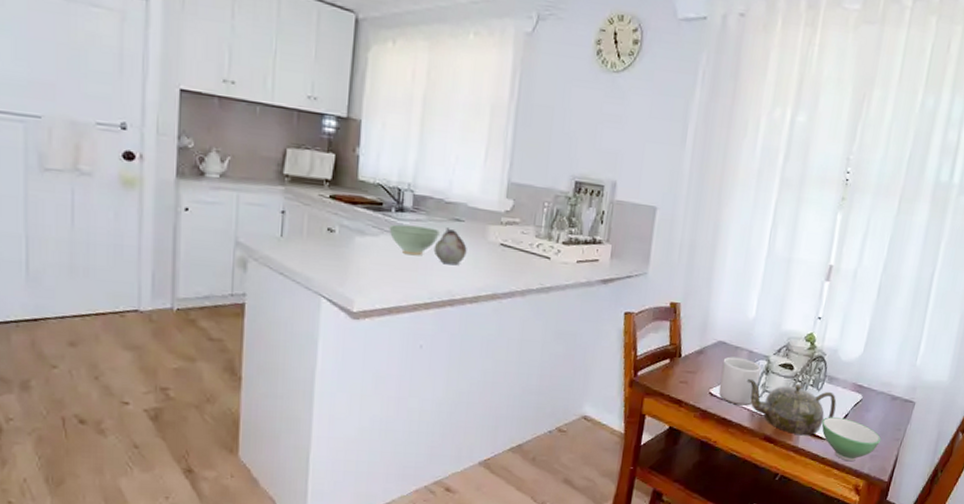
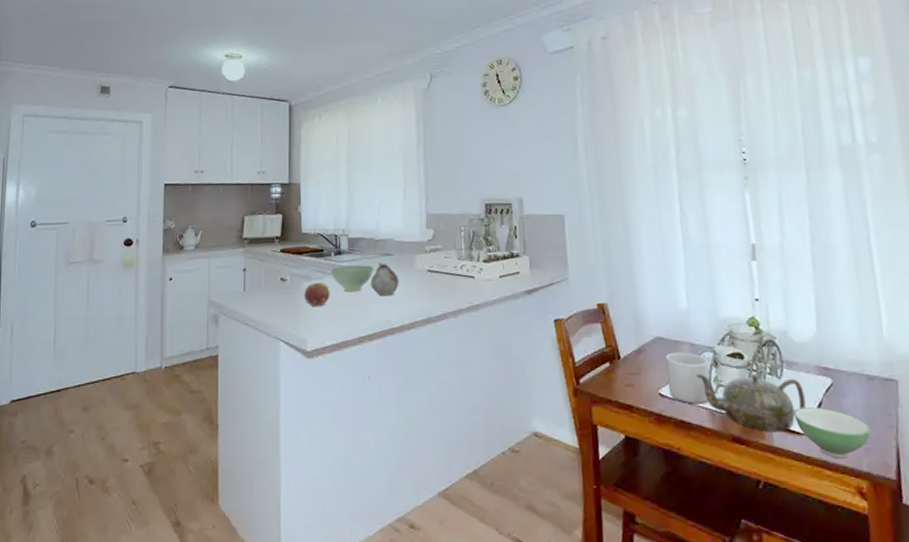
fruit: none [354,239,386,266] -> present [304,283,330,307]

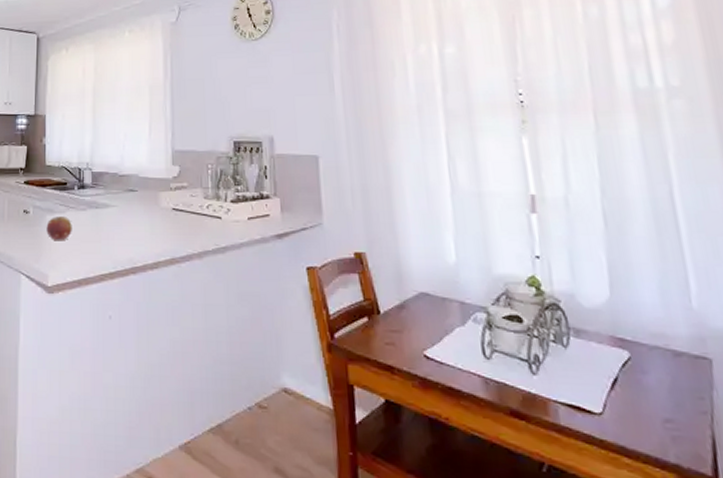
bowl: present [331,265,375,292] -> none [73,200,118,228]
fruit: present [370,263,399,295] -> none [113,199,143,232]
mug: present [665,352,710,404] -> none [431,310,483,371]
teapot: present [696,373,806,431] -> none [466,335,598,408]
bowl: present [793,407,872,459] -> none [583,382,680,446]

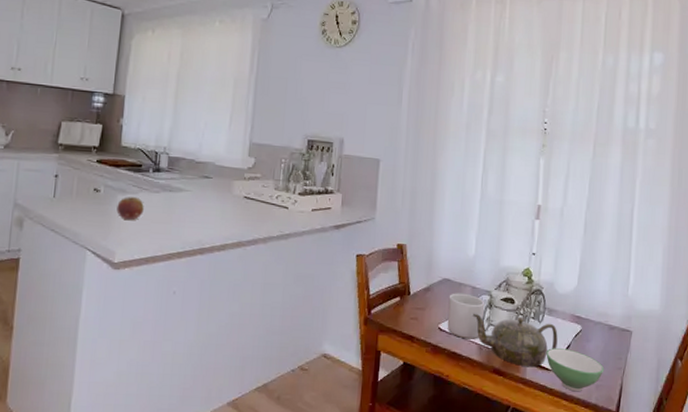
mug: none [431,310,483,371] -> present [447,293,485,340]
teapot: none [466,335,598,408] -> present [472,313,558,367]
bowl: none [583,382,680,446] -> present [546,348,605,392]

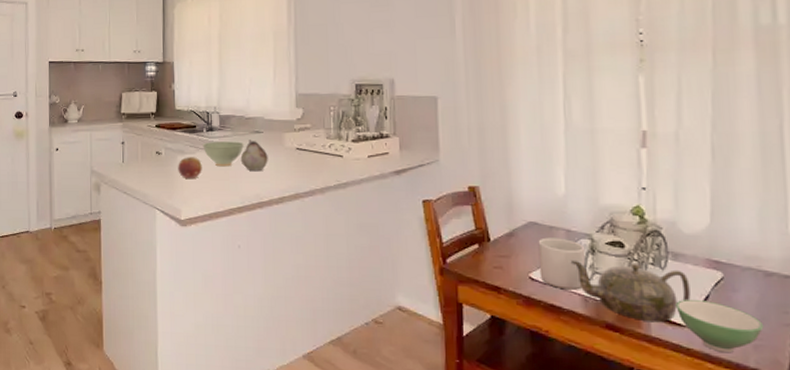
bowl: none [147,183,192,210] -> present [203,141,245,167]
fruit: none [185,184,215,216] -> present [240,140,268,171]

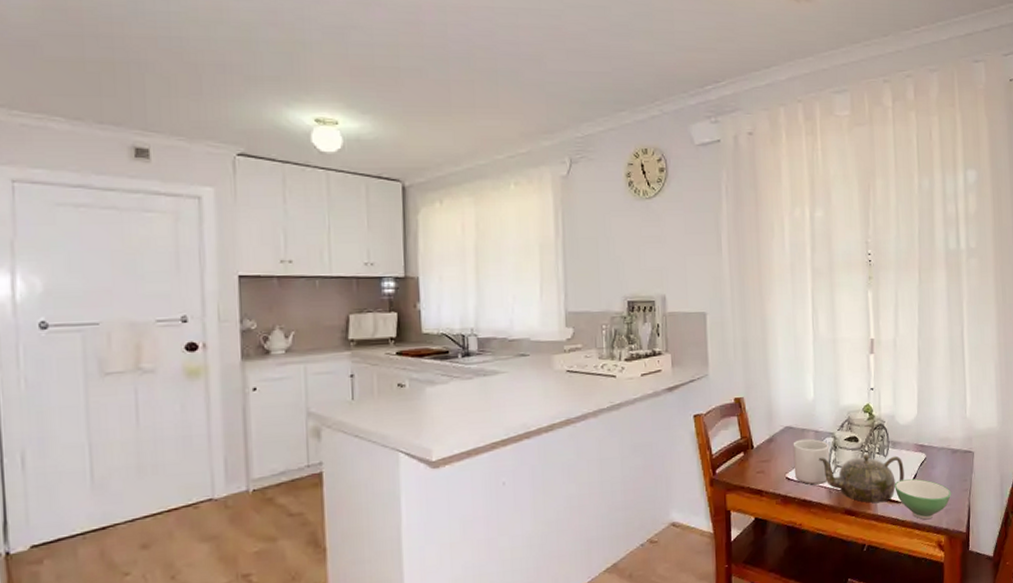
fruit: present [178,157,202,180] -> none [426,387,458,414]
bowl: present [203,141,245,167] -> none [458,366,508,397]
fruit: present [240,140,268,171] -> none [503,364,536,398]

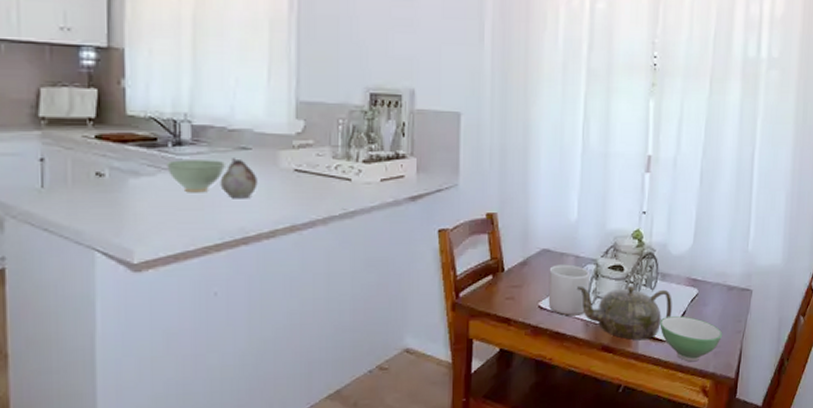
bowl: none [458,366,508,397] -> present [167,160,226,193]
fruit: none [503,364,536,398] -> present [220,158,257,198]

